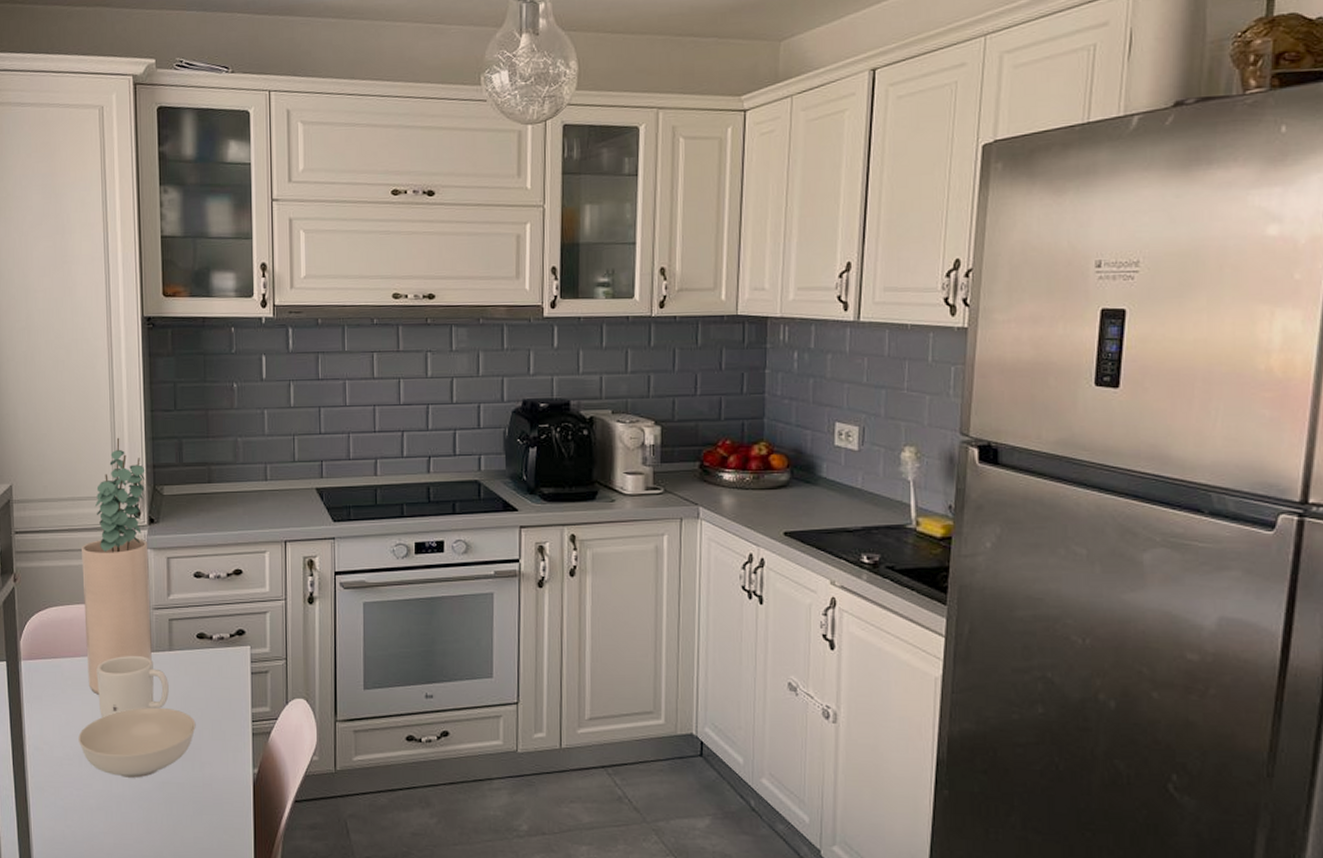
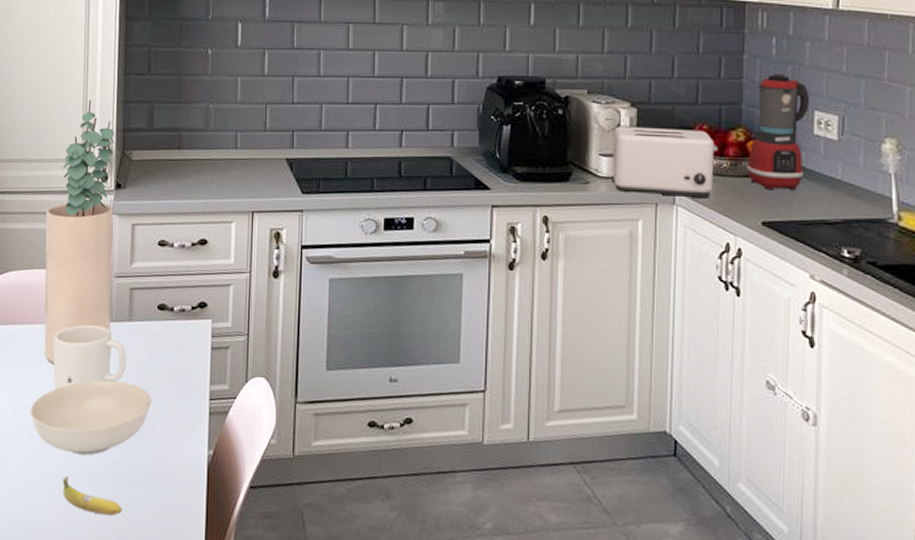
fruit: none [114,798,173,833] -> present [62,476,122,516]
toaster: none [636,444,741,512] -> present [611,126,719,199]
blender: none [769,387,831,501] -> present [747,74,810,191]

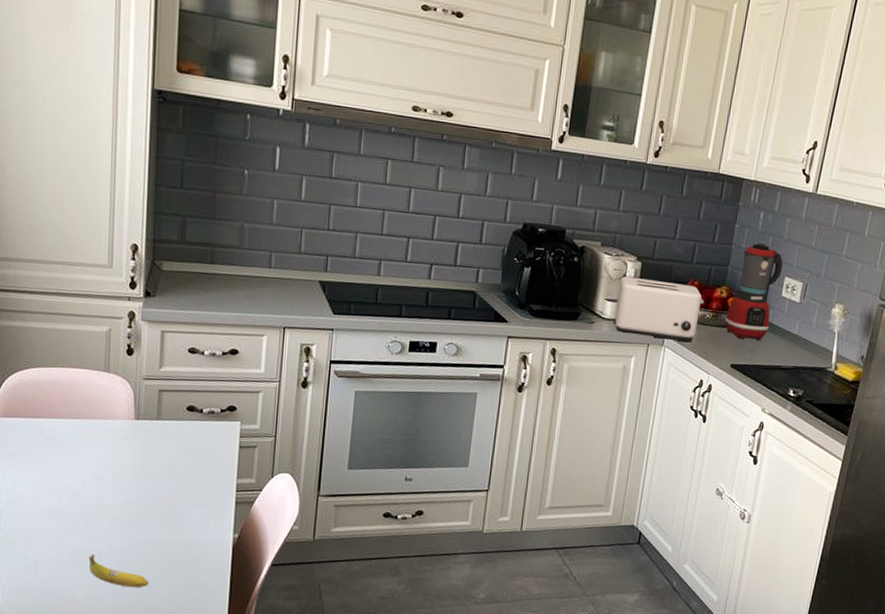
bowl: present [30,380,152,455] -> none [54,471,180,537]
vase: present [44,99,115,365] -> none [68,207,145,456]
mug: present [53,324,126,390] -> none [78,421,154,479]

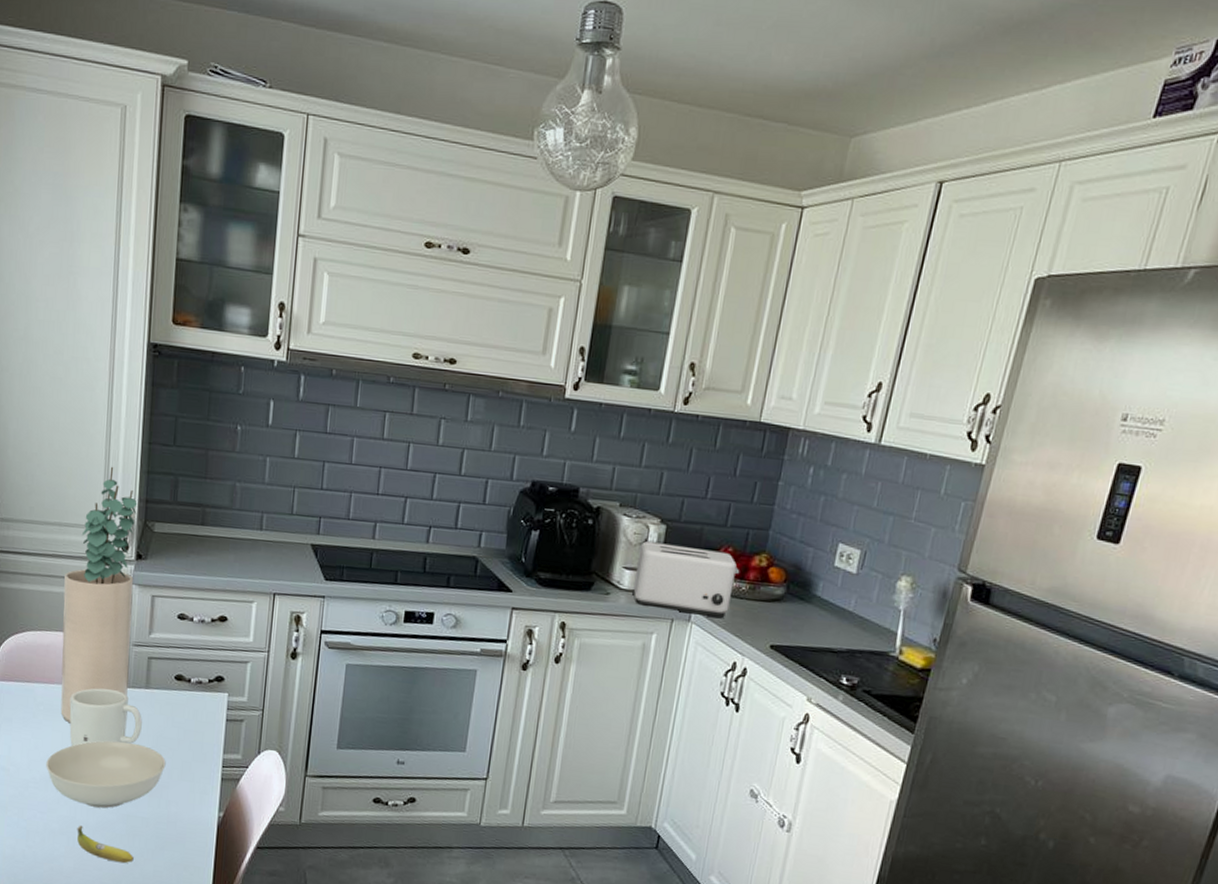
bowl: none [54,471,180,537] -> present [46,740,166,809]
vase: none [68,207,145,456] -> present [60,466,138,724]
mug: none [78,421,154,479] -> present [69,688,142,747]
blender: present [725,243,784,341] -> none [764,503,837,618]

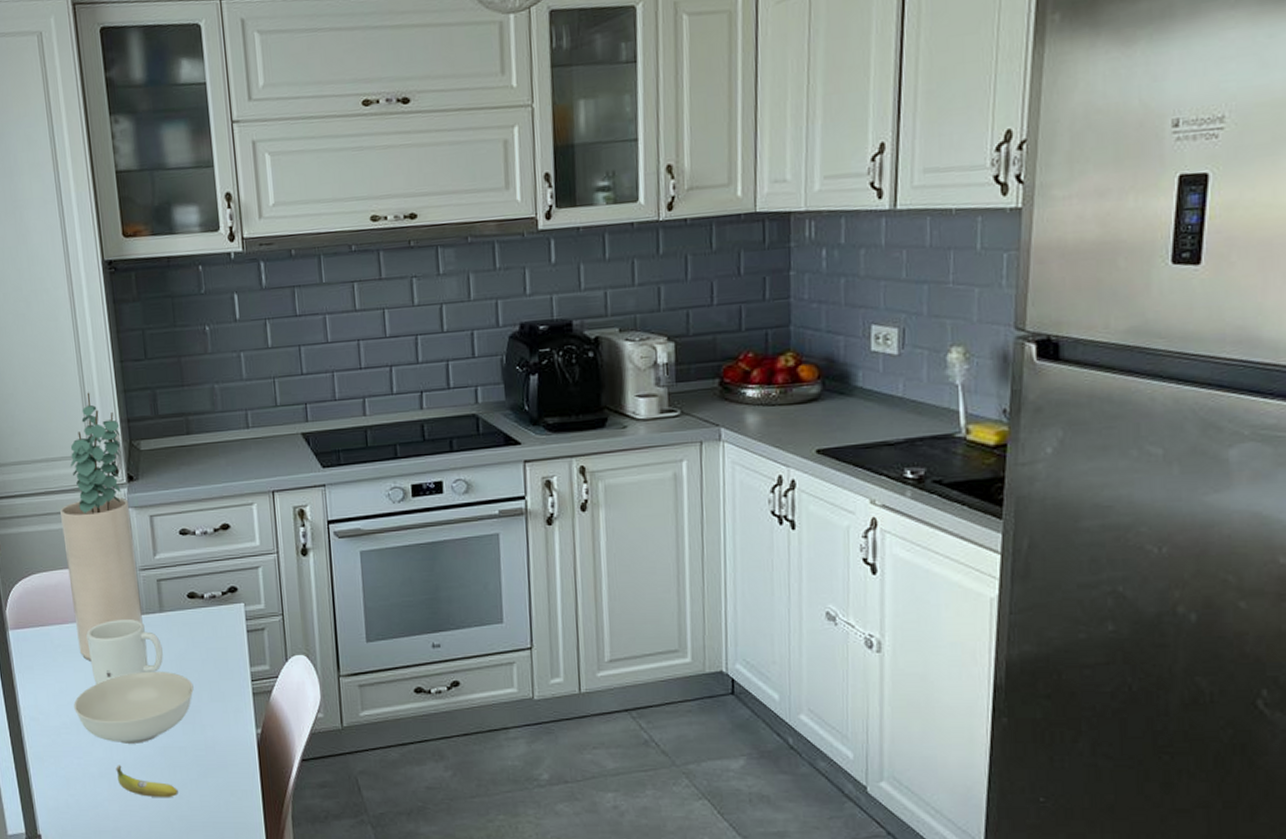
toaster: present [631,541,740,618] -> none [650,358,766,434]

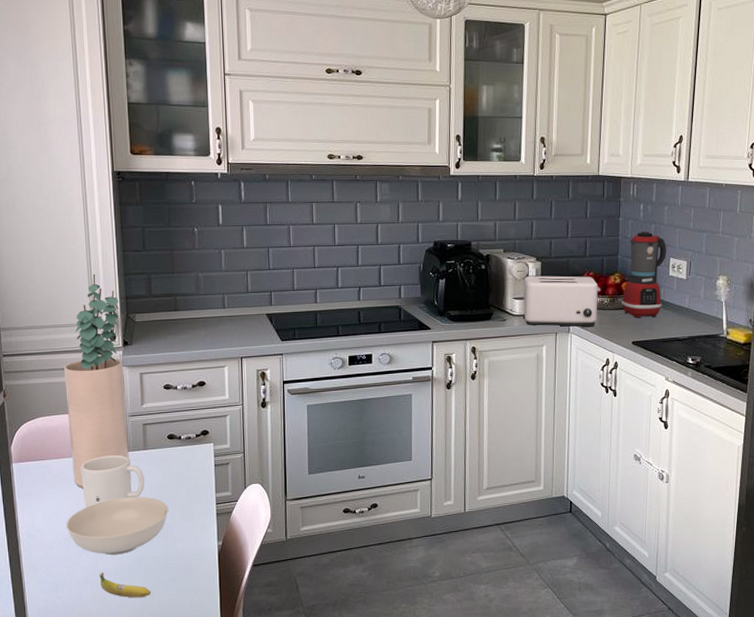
toaster: none [650,358,766,434] -> present [522,276,601,327]
blender: none [798,288,866,416] -> present [622,232,667,318]

